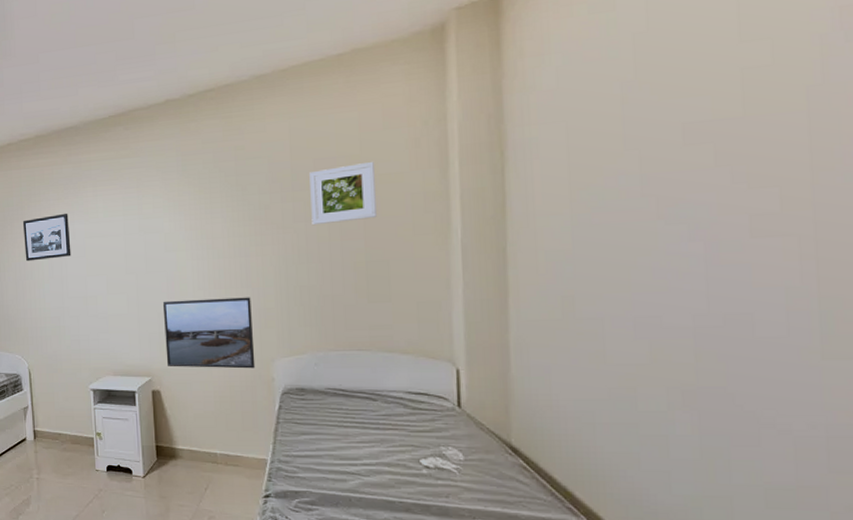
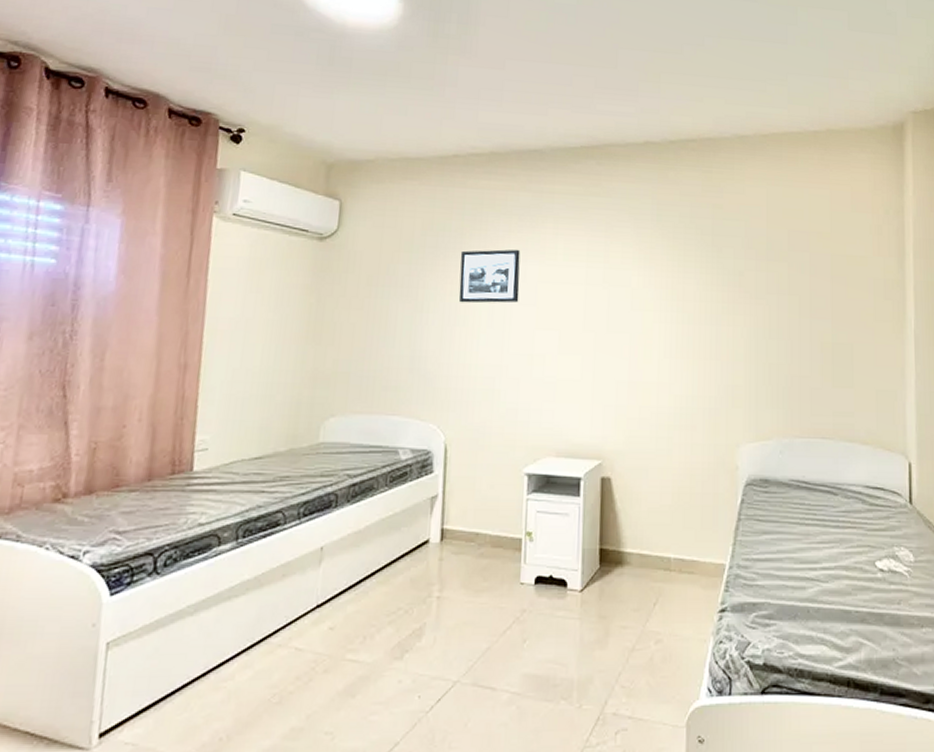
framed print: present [162,297,255,369] -> none [621,368,720,454]
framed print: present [309,161,377,226] -> none [784,241,843,300]

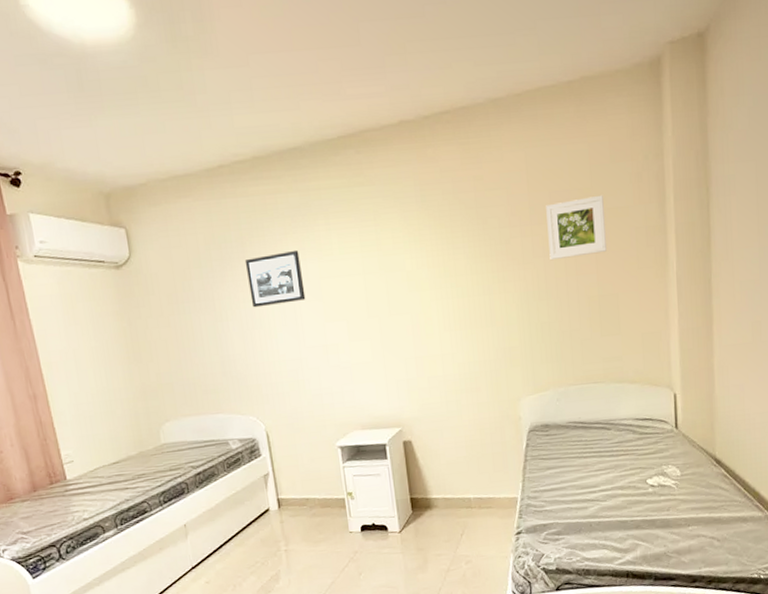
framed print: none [784,241,843,300] -> present [546,194,607,261]

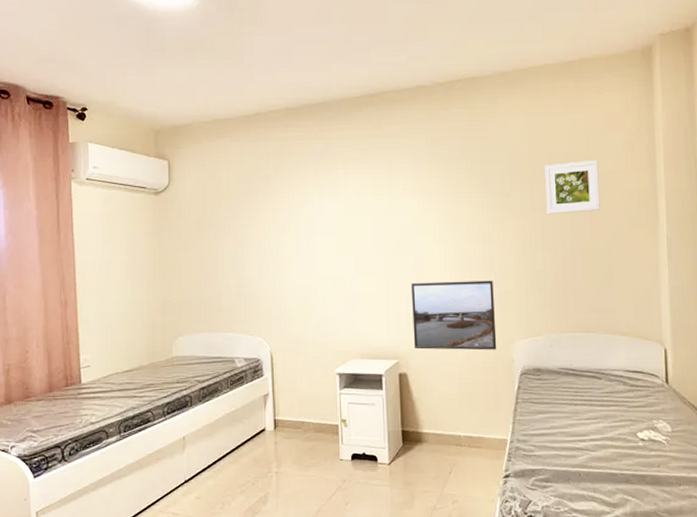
picture frame: present [244,250,306,308] -> none [269,189,320,238]
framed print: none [408,336,503,415] -> present [410,280,497,350]

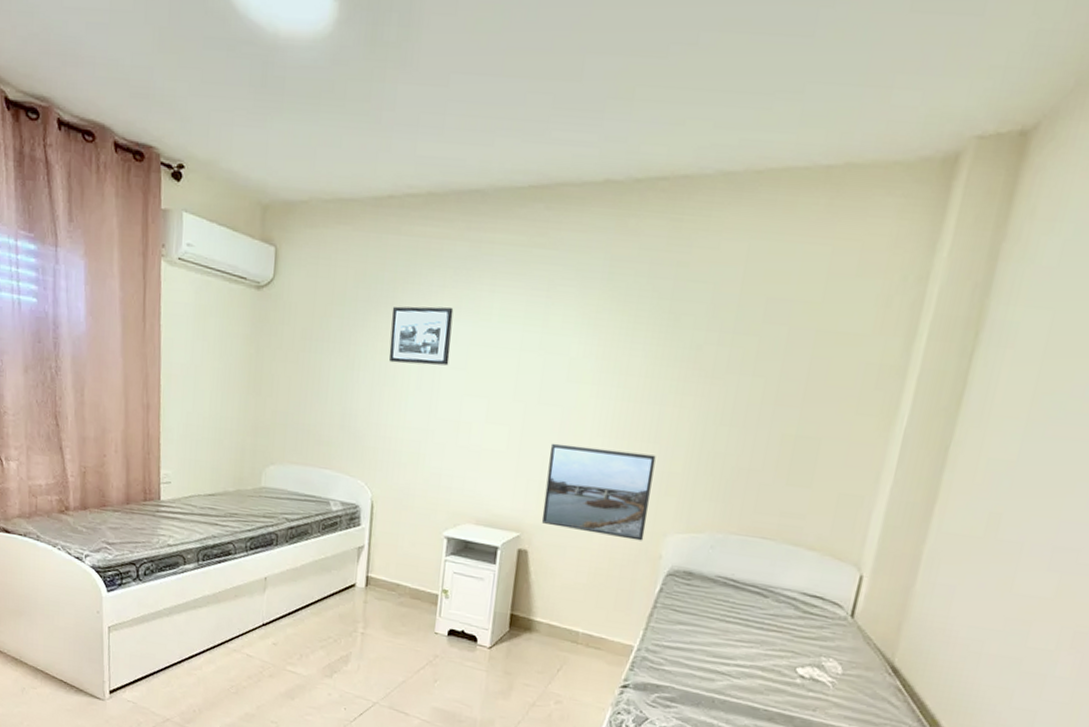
picture frame: none [269,189,320,238] -> present [388,306,454,366]
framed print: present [545,159,600,215] -> none [746,312,835,385]

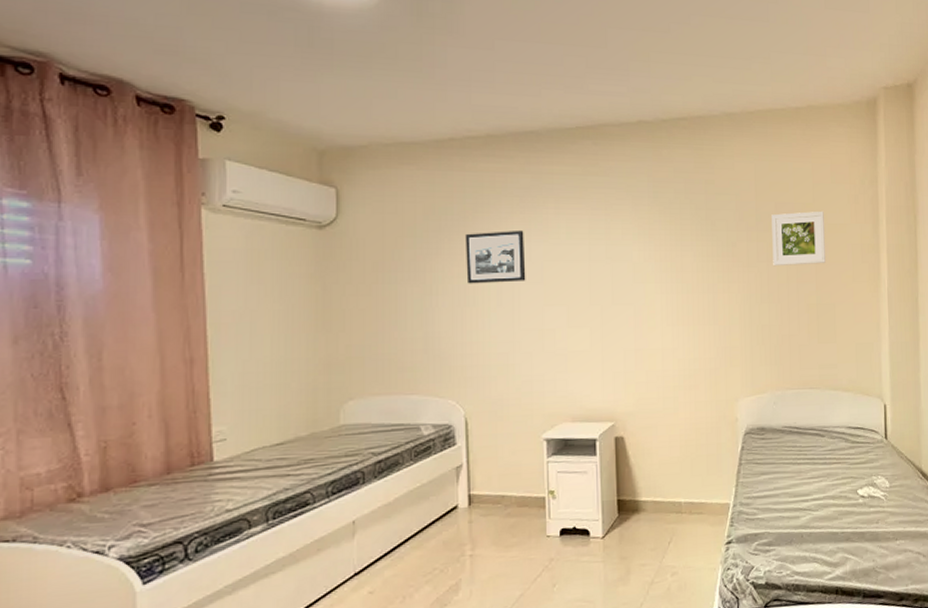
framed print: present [541,443,656,541] -> none [629,335,721,410]
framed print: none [746,312,835,385] -> present [771,211,826,267]

